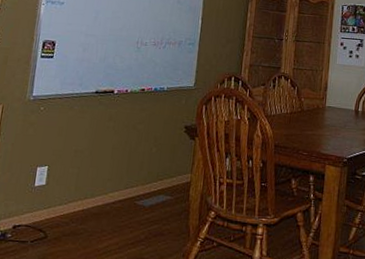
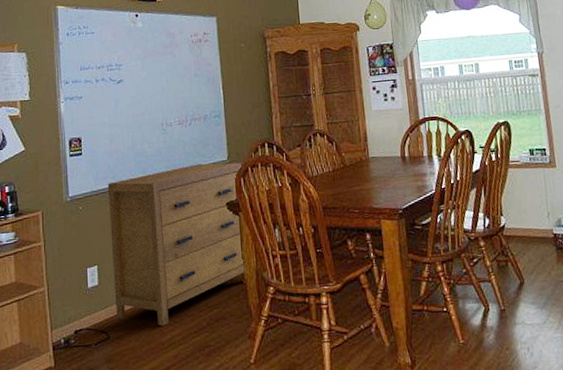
dresser: none [57,85,206,234] -> present [107,162,244,326]

